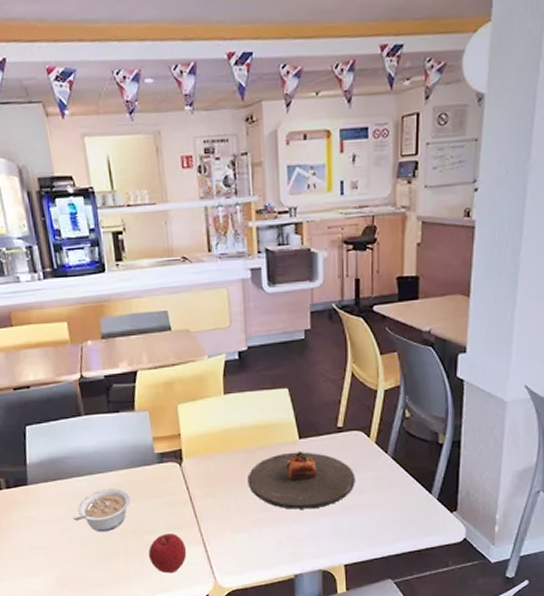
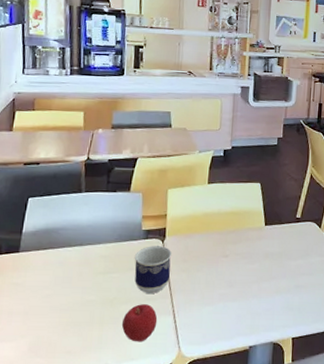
legume: present [73,489,130,532] -> none [56,260,114,300]
cup: none [150,469,194,523] -> present [134,245,172,295]
plate: present [248,450,355,509] -> none [219,235,307,287]

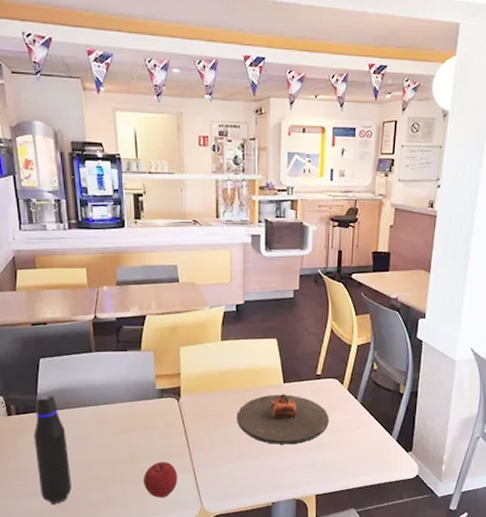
water bottle: none [13,234,48,351] -> present [34,395,72,505]
cup: present [134,245,172,295] -> none [150,404,189,453]
plate: none [219,235,307,287] -> present [237,393,329,445]

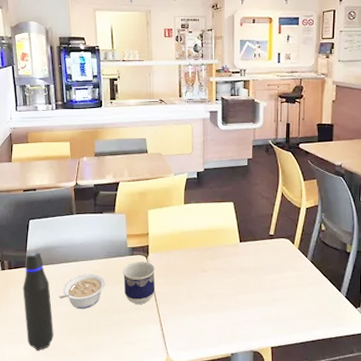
legume: none [76,419,130,458] -> present [58,274,105,309]
apple: present [143,462,178,498] -> none [115,313,147,347]
cup: none [150,404,189,453] -> present [122,261,156,305]
plate: present [237,393,329,445] -> none [198,251,282,299]

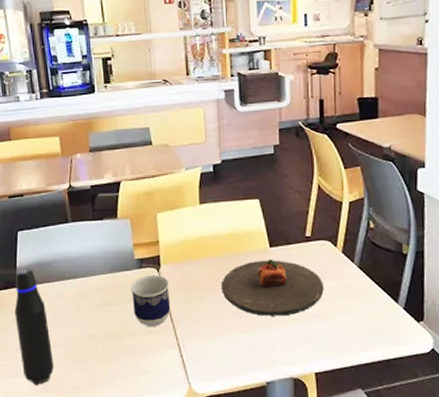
legume: present [58,274,105,309] -> none [56,292,111,335]
plate: none [198,251,282,299] -> present [221,258,324,316]

